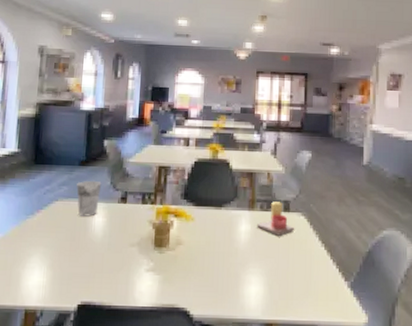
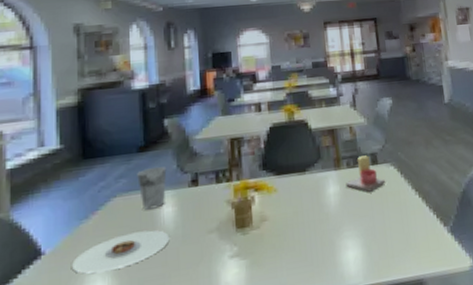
plate: none [17,233,98,263] -> present [72,230,170,274]

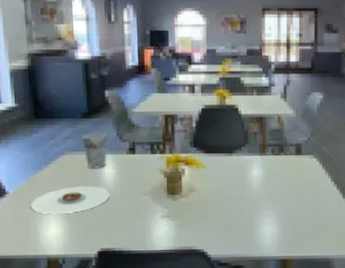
candle: present [346,155,386,192] -> none [269,145,307,178]

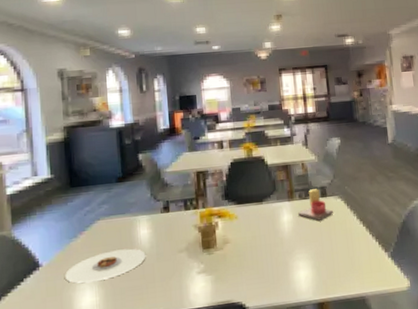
cup: present [82,133,108,169] -> none [117,195,142,231]
candle: none [269,145,307,178] -> present [298,189,334,221]

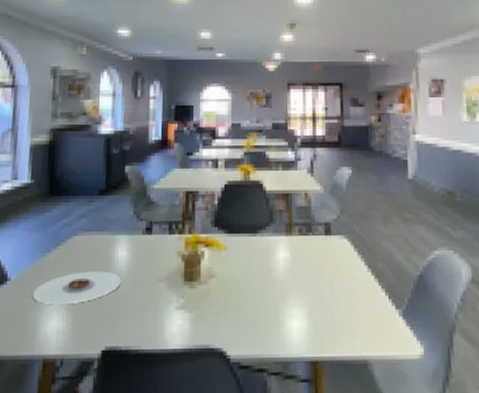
candle: present [298,189,334,221] -> none [296,224,338,262]

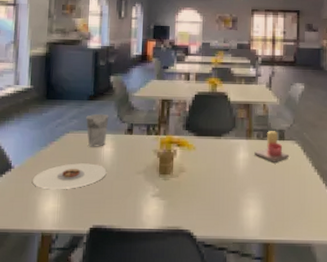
cup: none [96,212,124,251] -> present [86,114,109,147]
candle: none [296,224,338,262] -> present [254,131,290,162]

